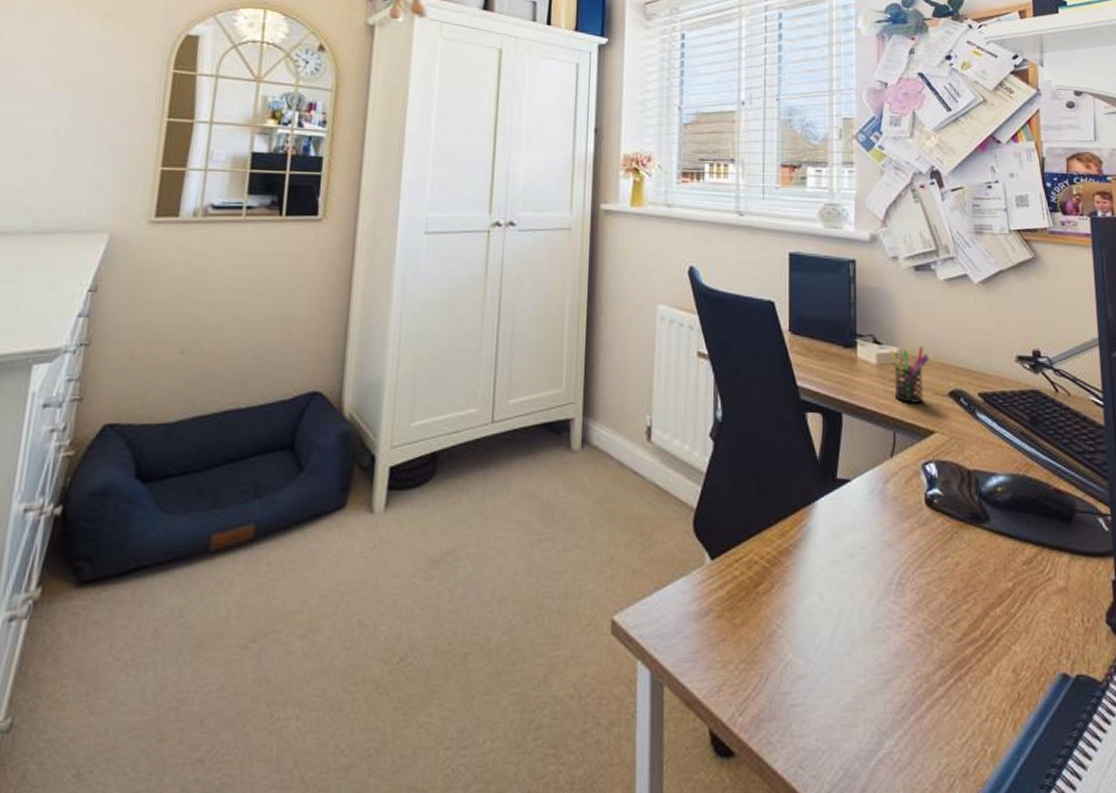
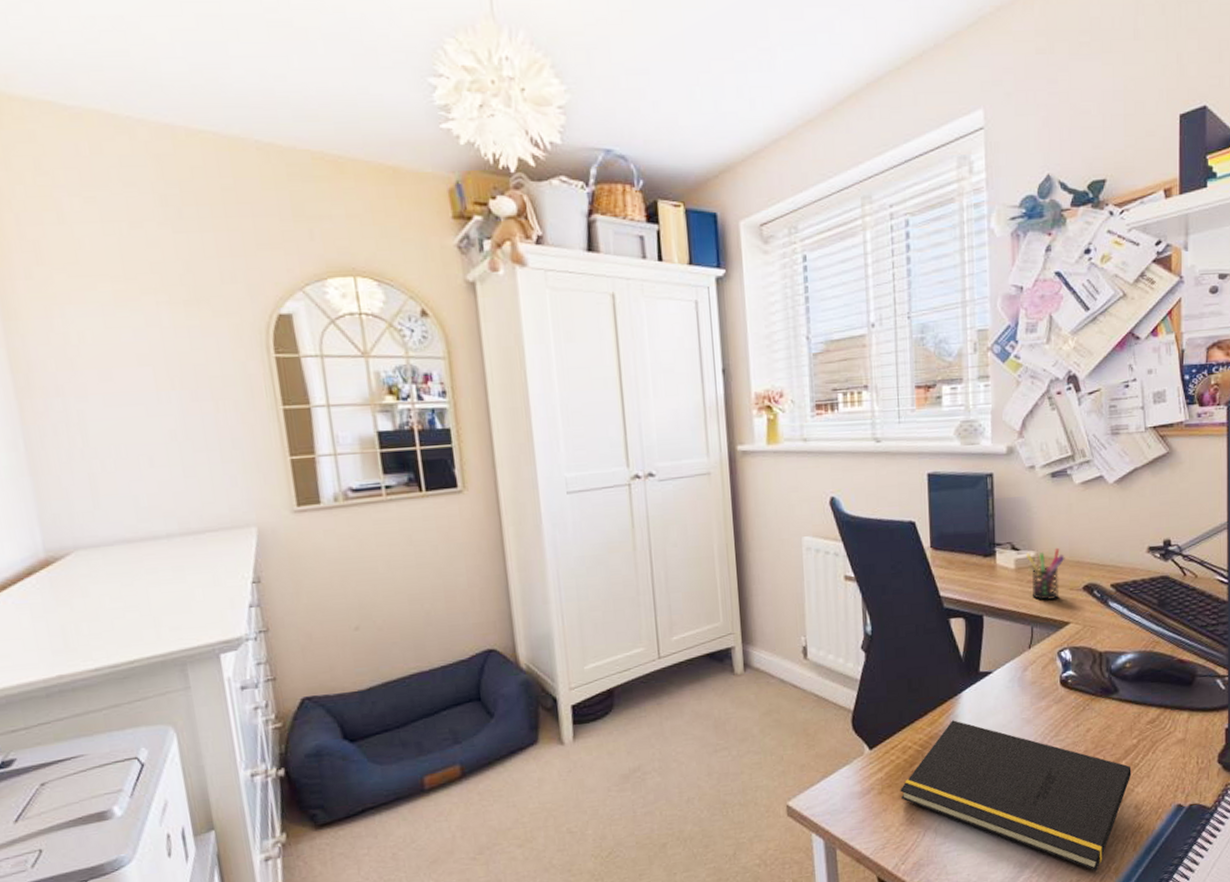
notepad: none [742,534,1008,754] -> present [900,720,1132,871]

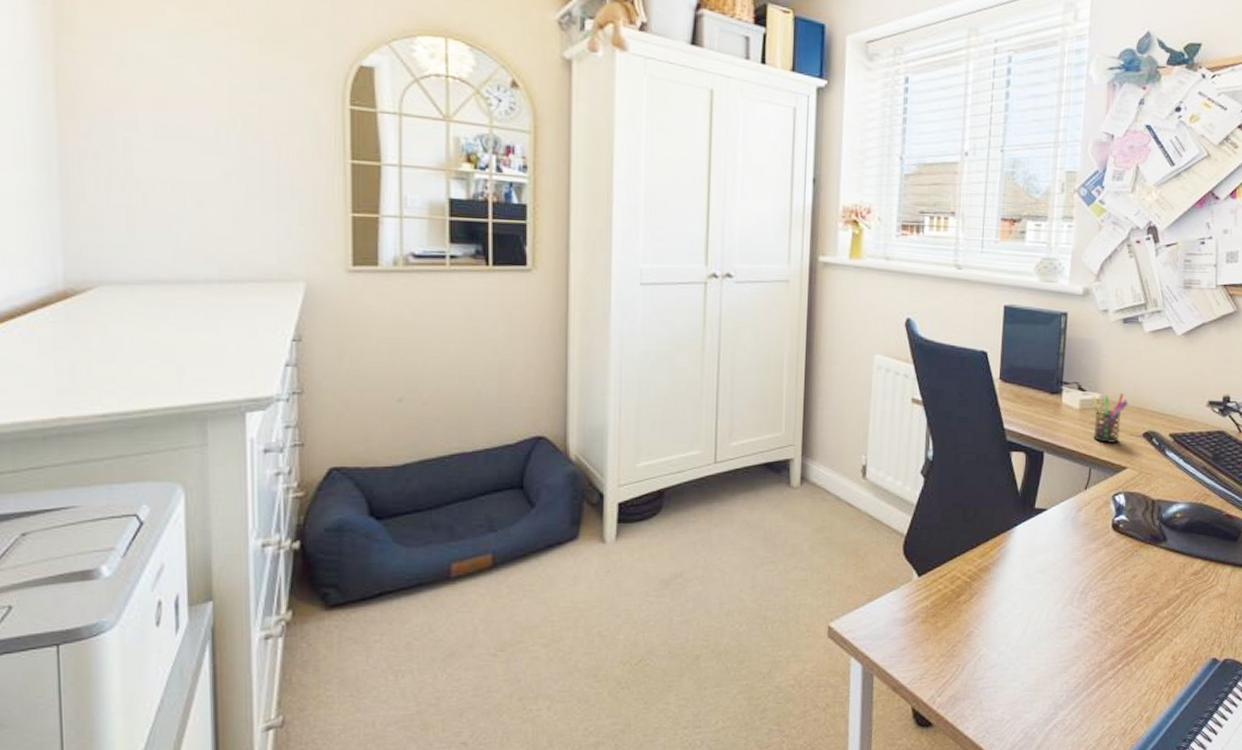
notepad: present [900,720,1132,871] -> none [944,554,1172,719]

